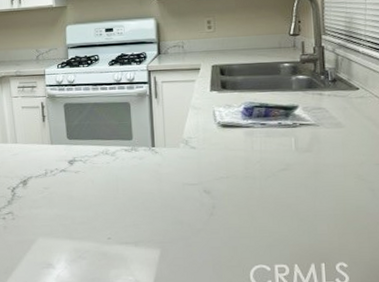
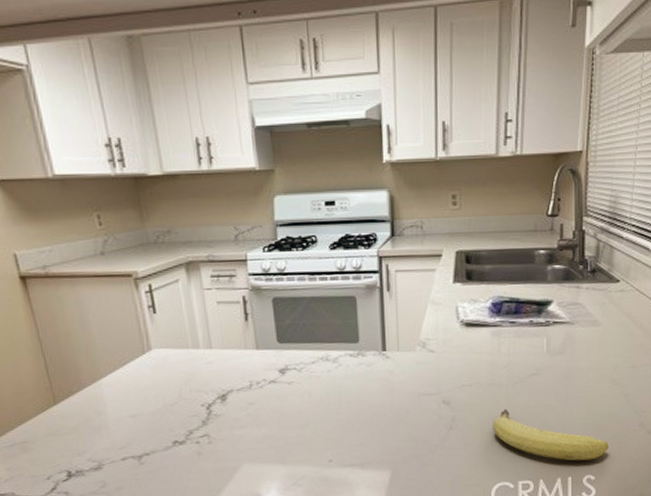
fruit: none [249,198,359,249] -> present [493,408,609,461]

